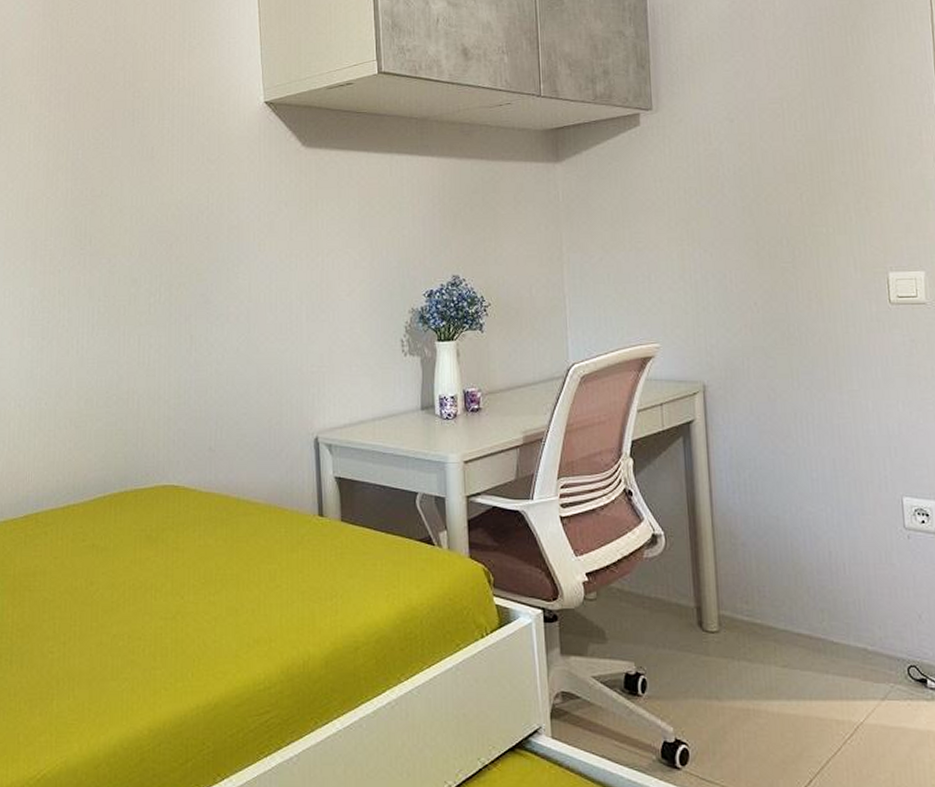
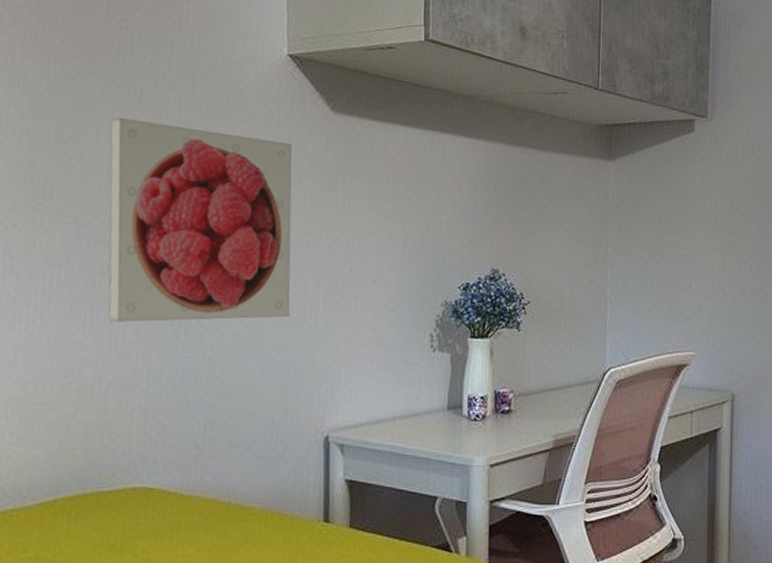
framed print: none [130,171,279,343] -> present [108,117,293,322]

